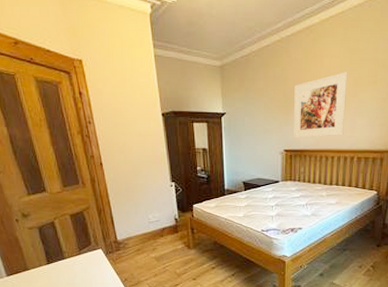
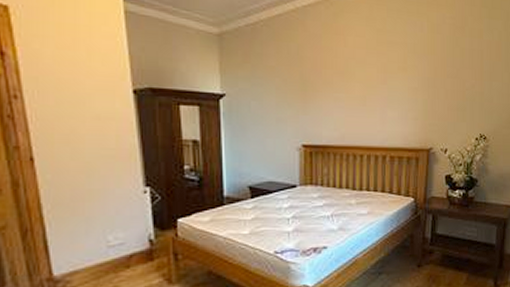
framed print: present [294,72,348,138] -> none [313,54,375,131]

